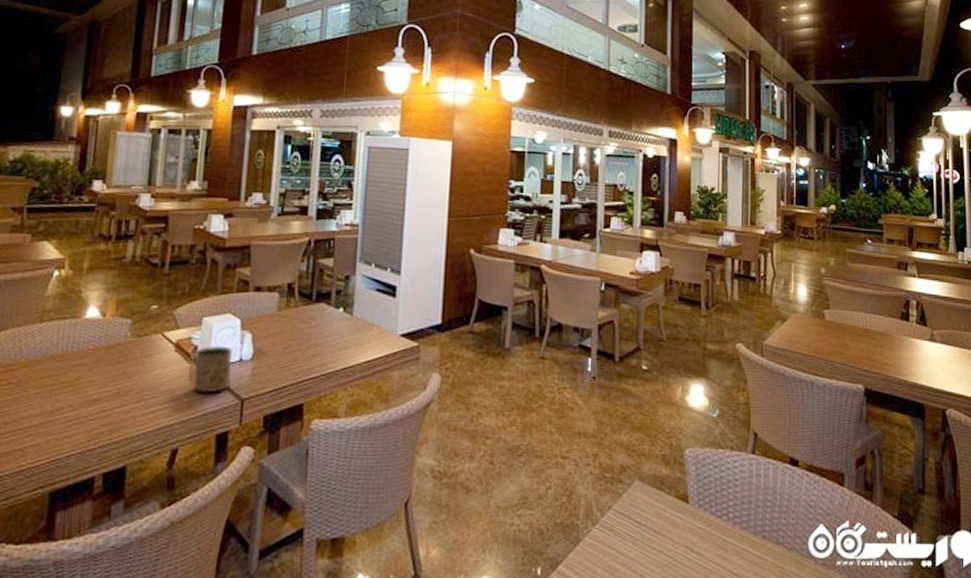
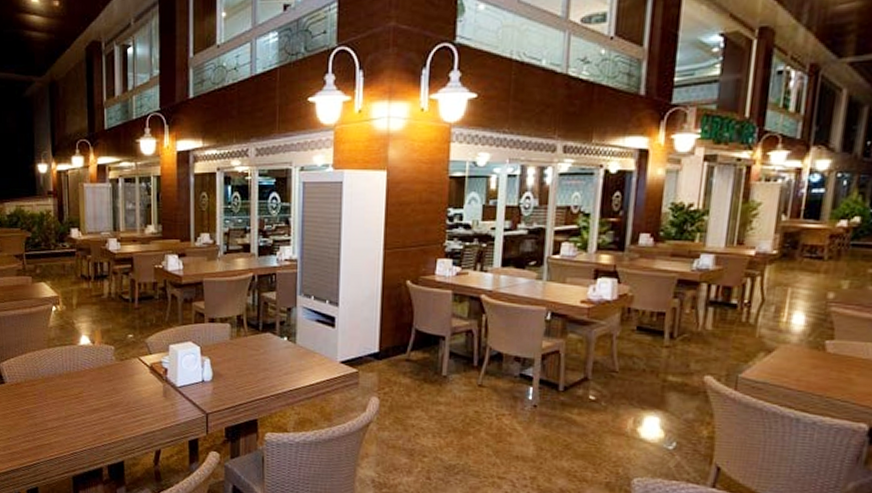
cup: present [193,346,232,393] -> none [165,369,196,408]

